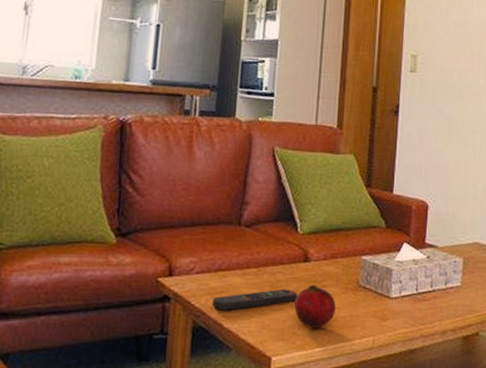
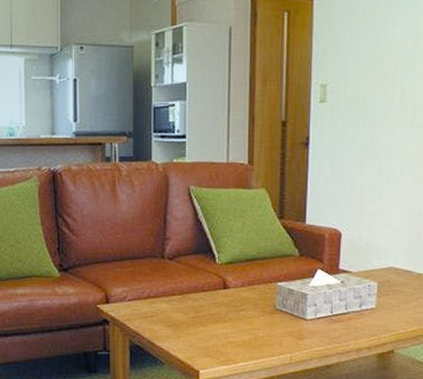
remote control: present [212,289,298,311] -> none [145,313,219,332]
fruit: present [294,284,336,328] -> none [217,309,254,346]

